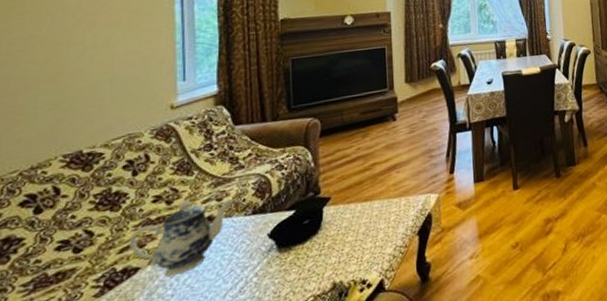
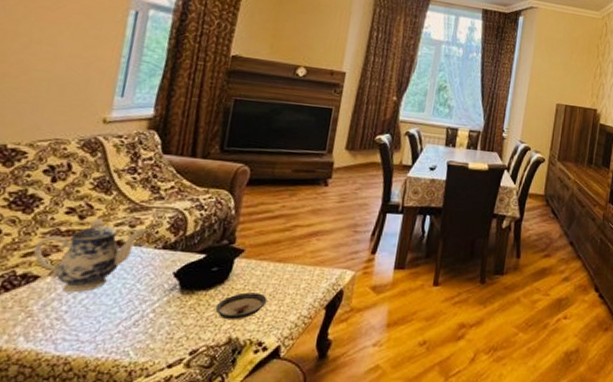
saucer: none [314,234,362,267] -> present [215,292,268,321]

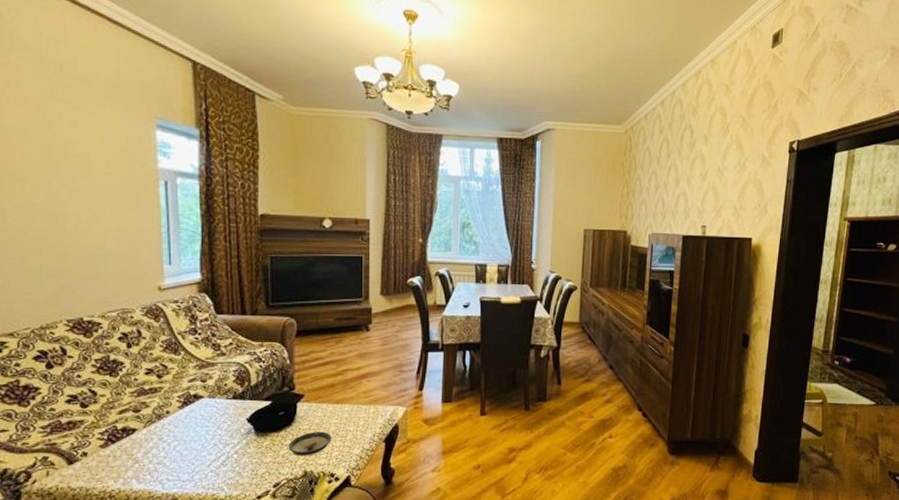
teapot: present [33,218,147,292] -> none [126,376,216,440]

